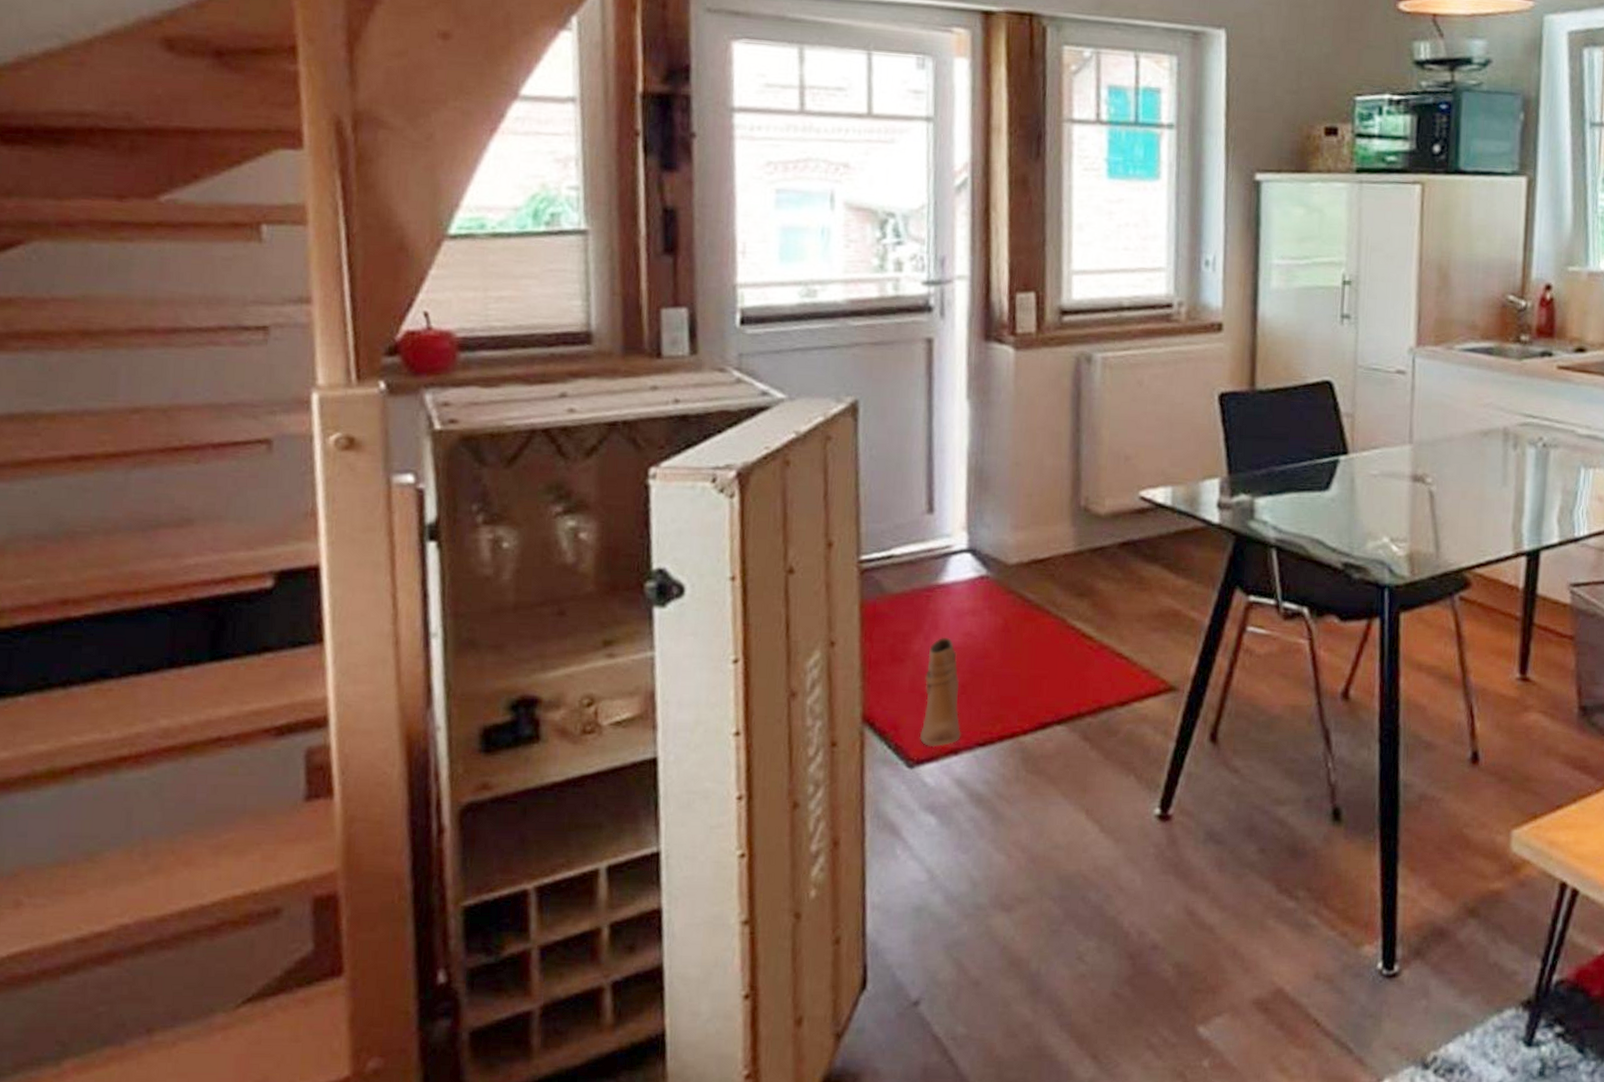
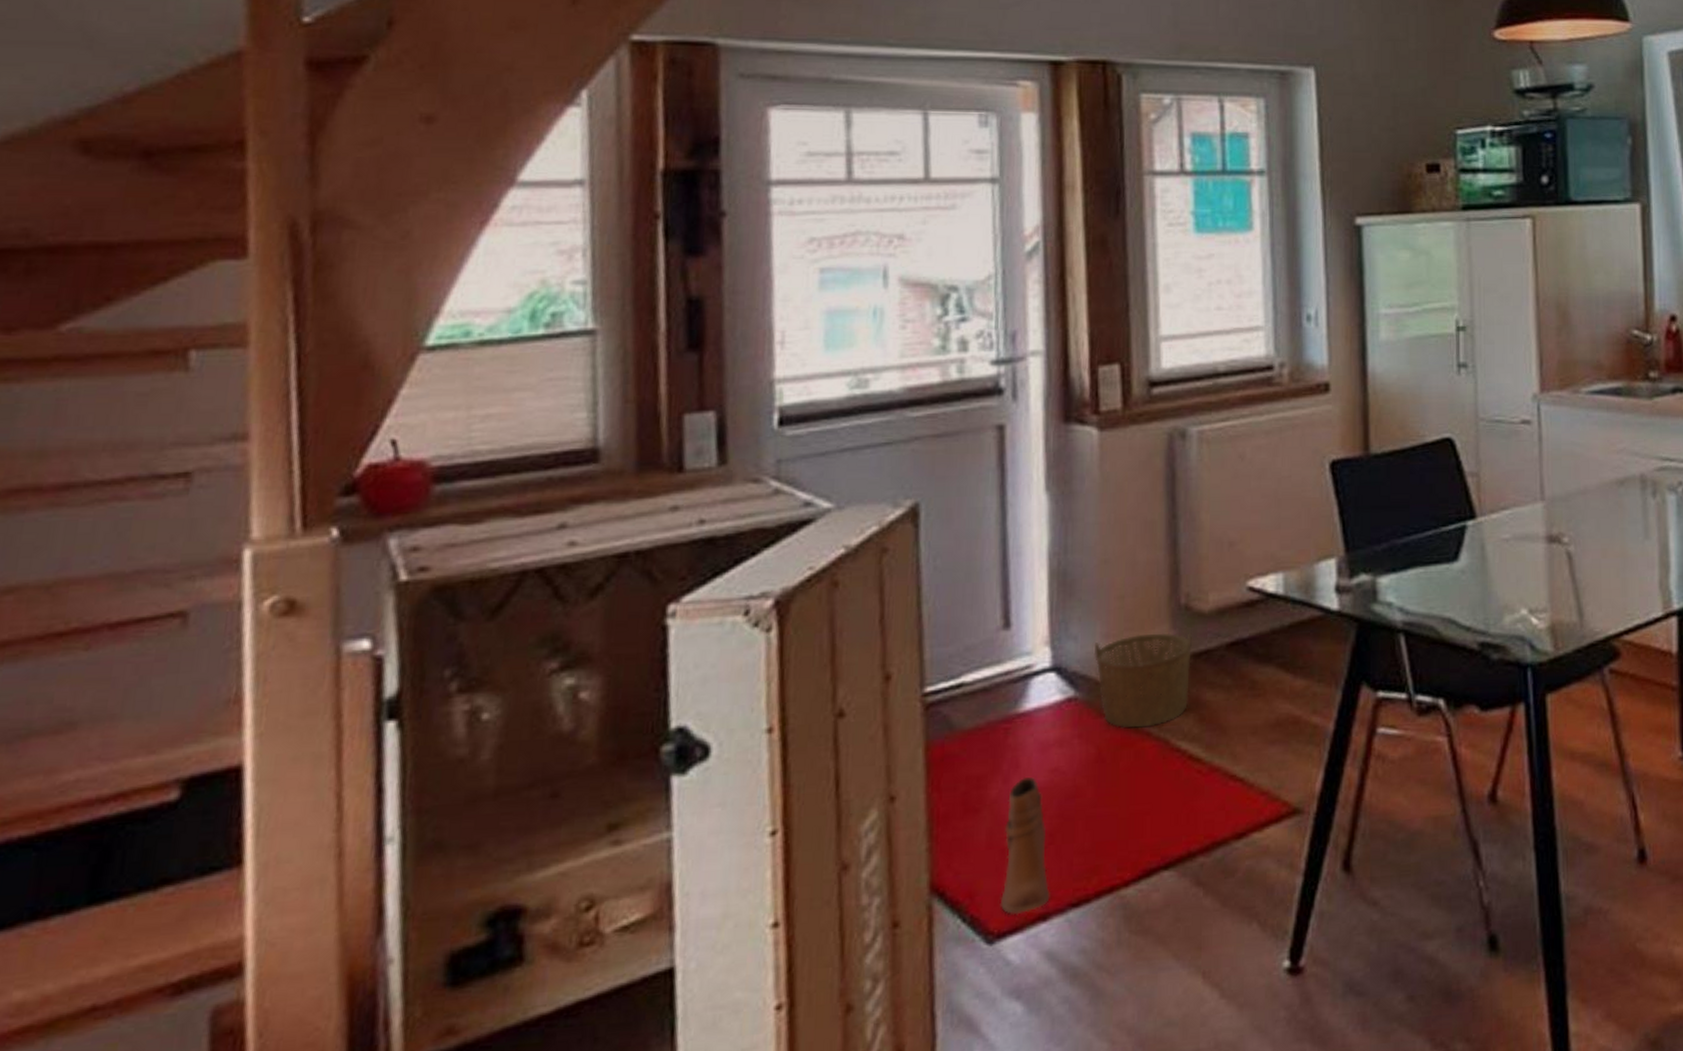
basket: none [1004,528,1090,607] -> present [1093,632,1193,729]

